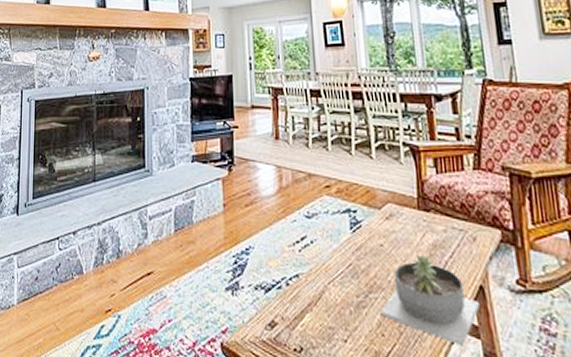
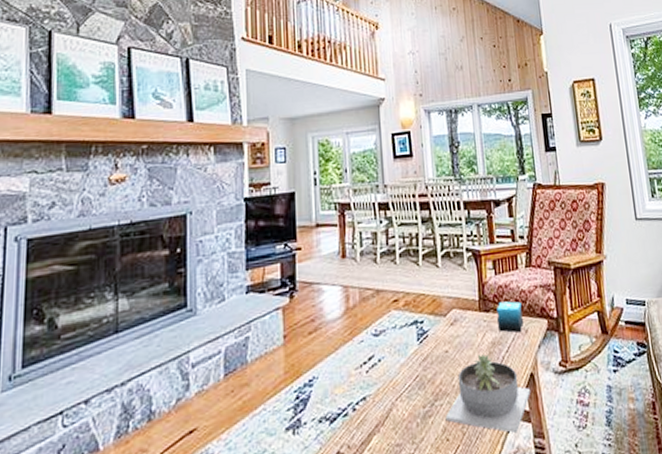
candle: none [438,203,472,238] -> present [496,301,524,333]

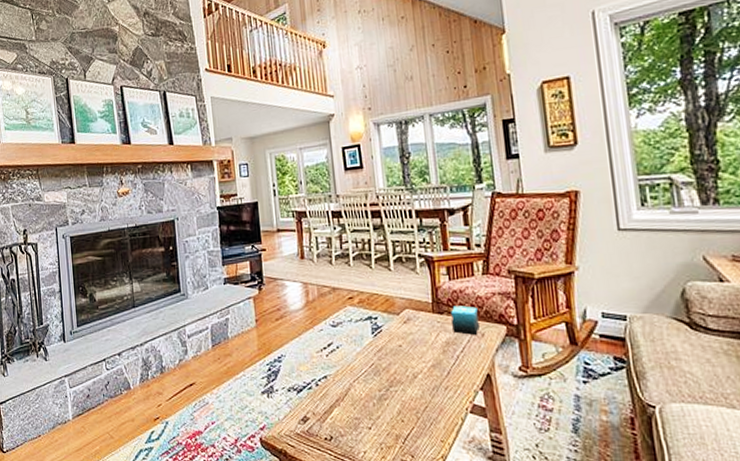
succulent planter: present [445,353,530,434] -> none [400,351,487,426]

